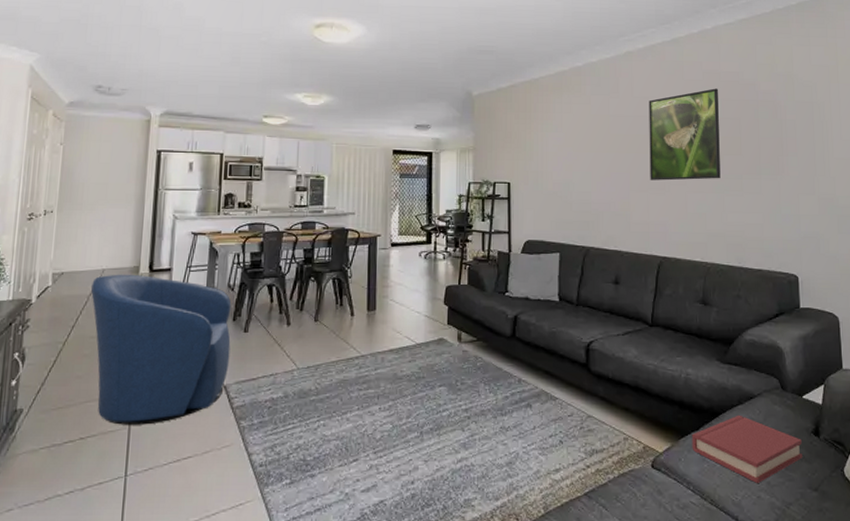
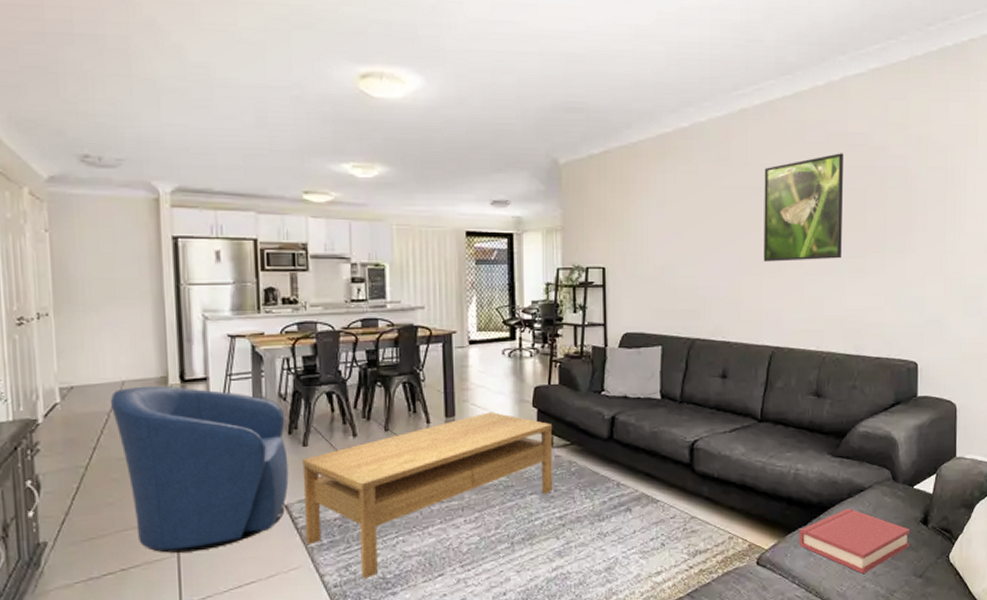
coffee table: none [239,307,461,460] -> present [302,412,553,579]

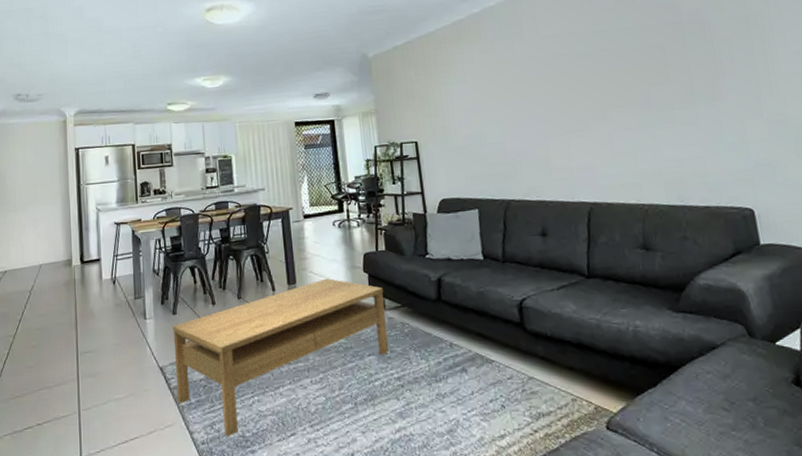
armchair: present [111,385,289,553] -> none [32,267,163,410]
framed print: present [763,153,843,262] -> none [556,15,649,123]
hardback book: present [799,508,910,574] -> none [648,367,784,442]

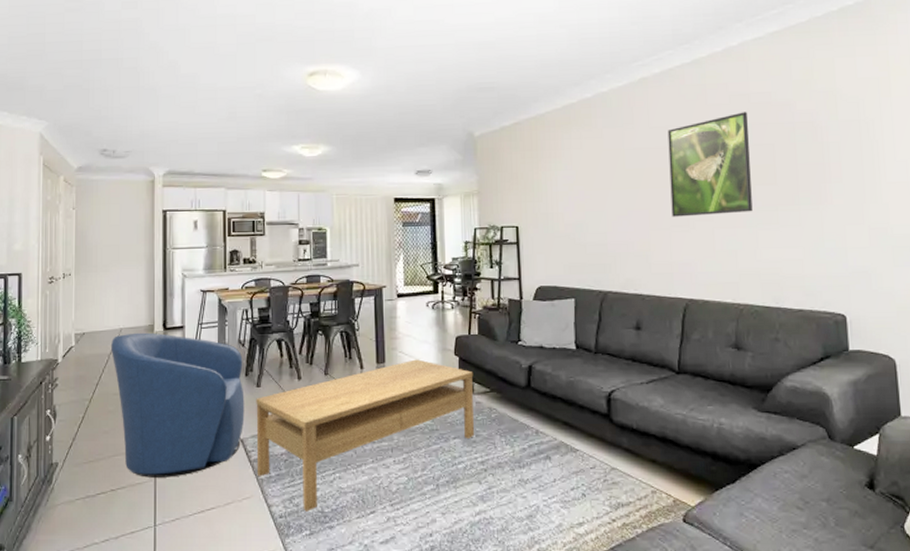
armchair: none [32,267,163,410] -> present [111,332,245,478]
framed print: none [556,15,649,123] -> present [667,112,753,217]

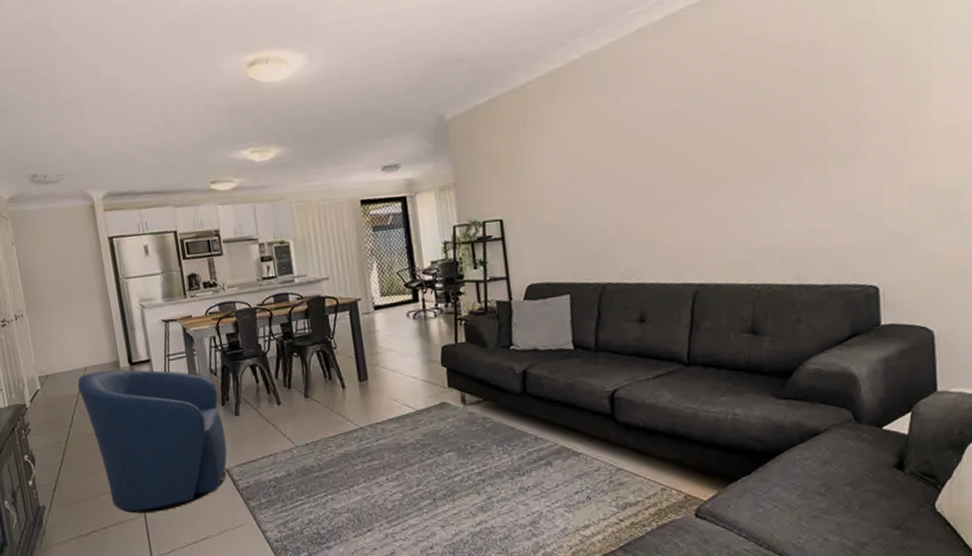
coffee table: present [256,359,474,512] -> none [236,373,469,535]
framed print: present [667,112,753,217] -> none [671,58,772,193]

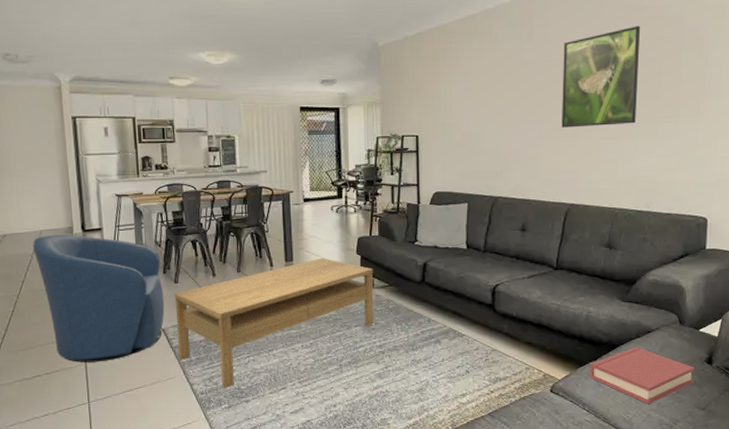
coffee table: none [236,373,469,535] -> present [174,258,374,389]
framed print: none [671,58,772,193] -> present [561,26,640,128]
hardback book: none [742,454,882,525] -> present [589,346,694,404]

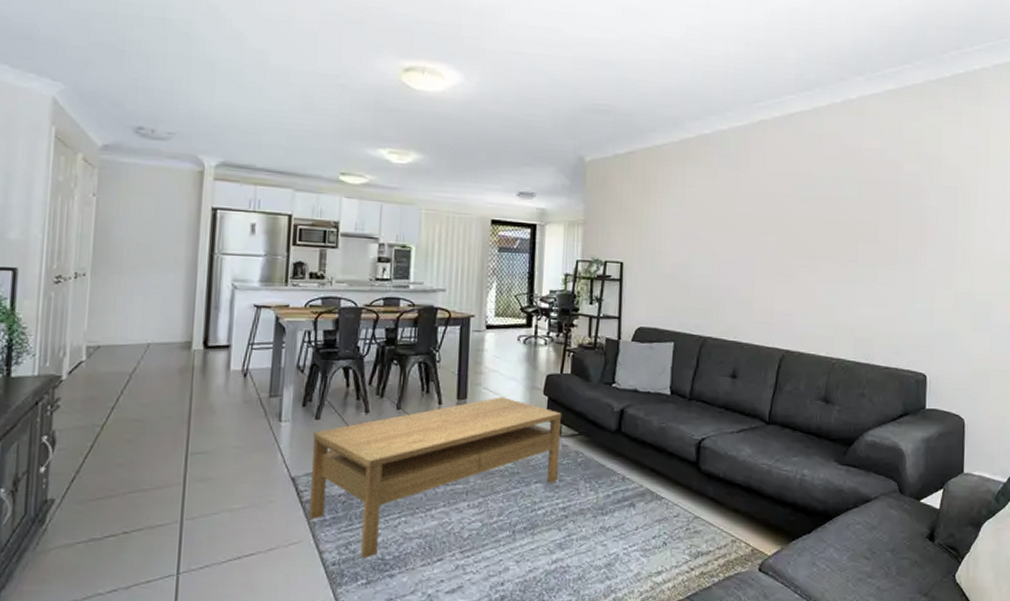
armchair: present [33,234,165,362] -> none [134,349,301,519]
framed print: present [561,26,640,128] -> none [777,166,858,268]
hardback book: present [589,346,694,404] -> none [802,518,916,588]

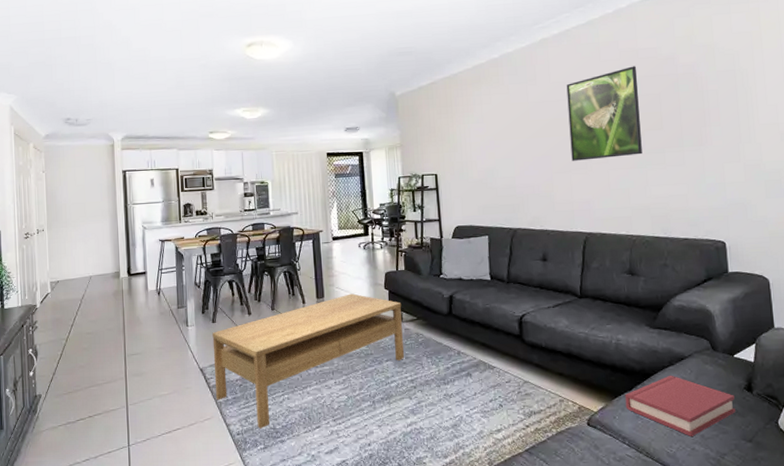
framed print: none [777,166,858,268] -> present [566,66,642,161]
hardback book: none [802,518,916,588] -> present [625,375,736,436]

